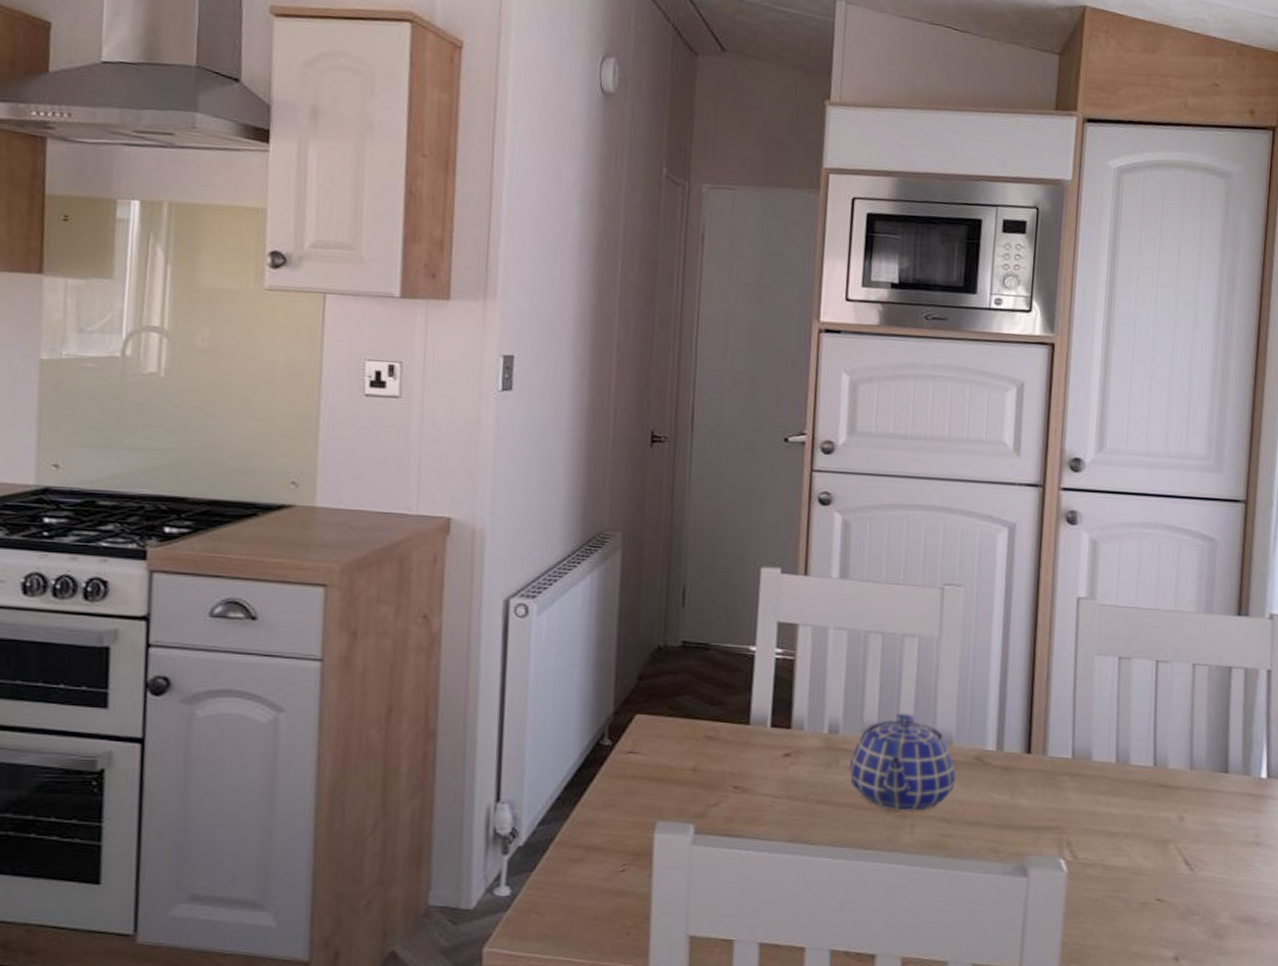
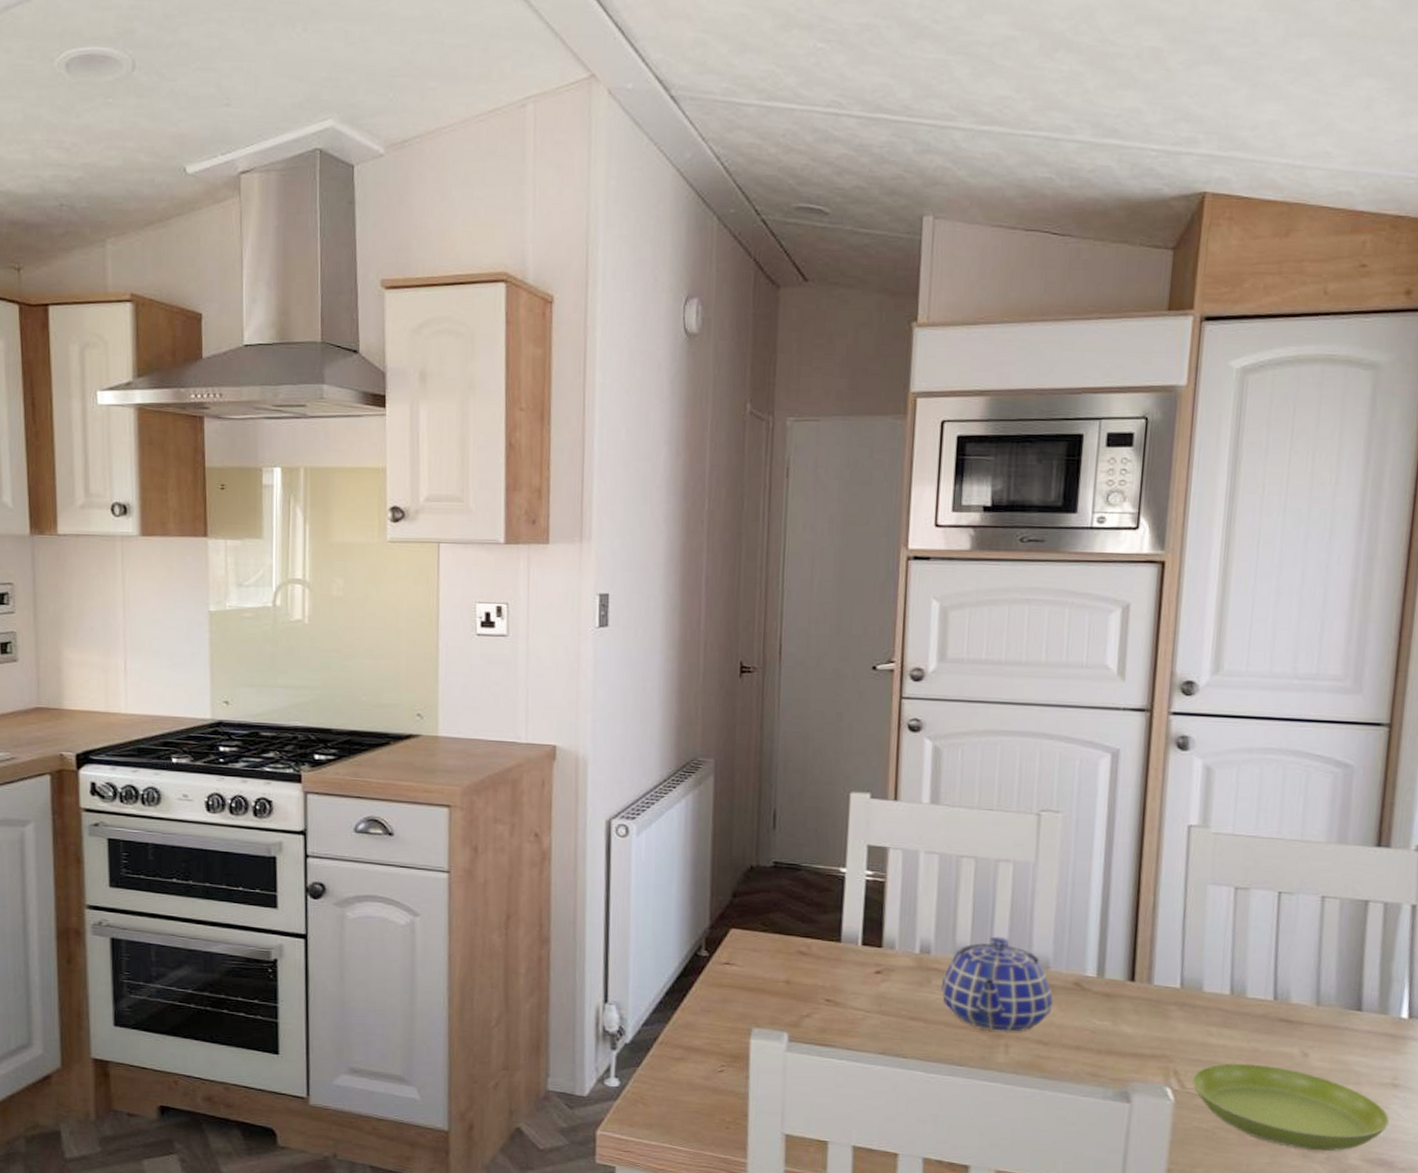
saucer: none [1083,830,1253,913] -> present [1192,1063,1389,1152]

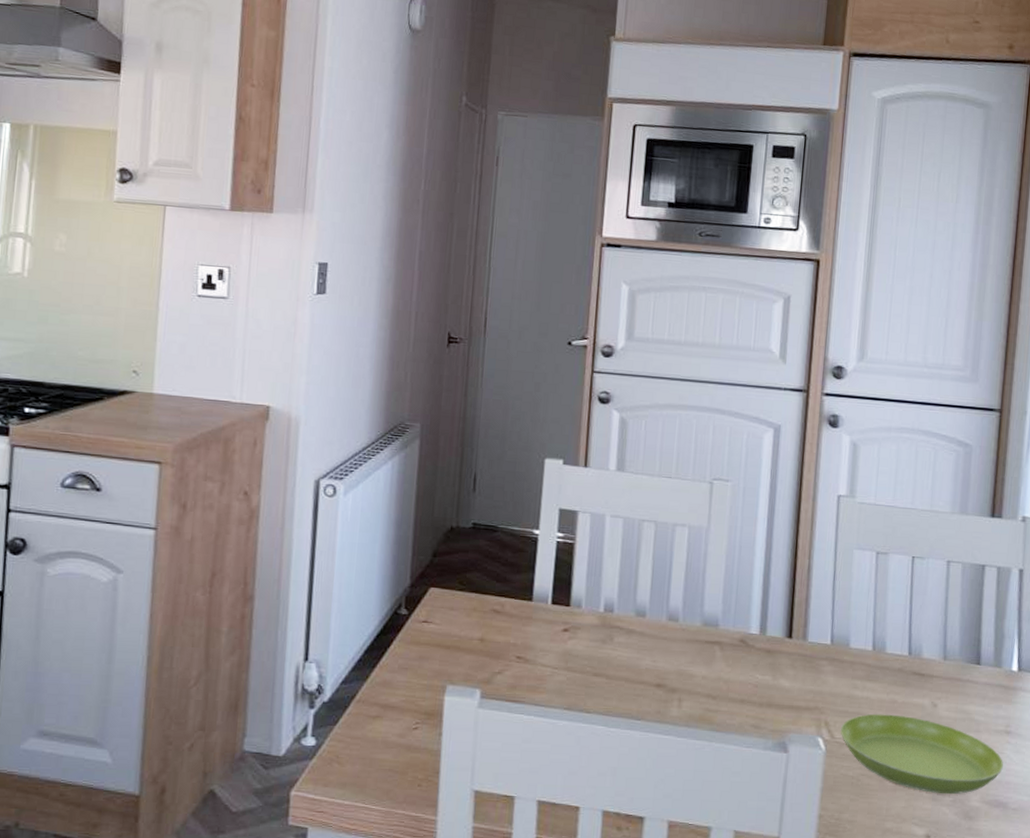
teapot: present [940,936,1054,1032] -> none [622,596,722,687]

